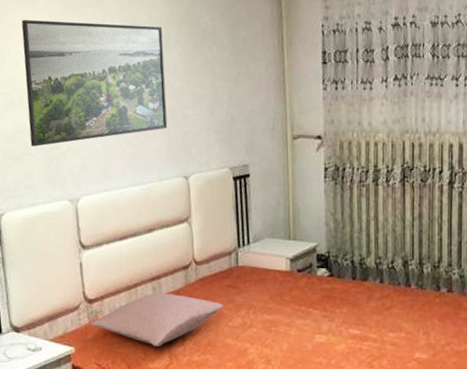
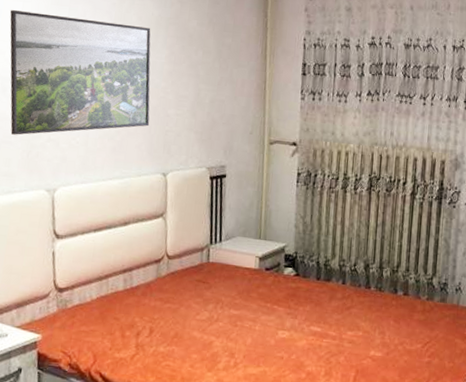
pillow: present [91,293,223,347] -> none [59,284,192,337]

